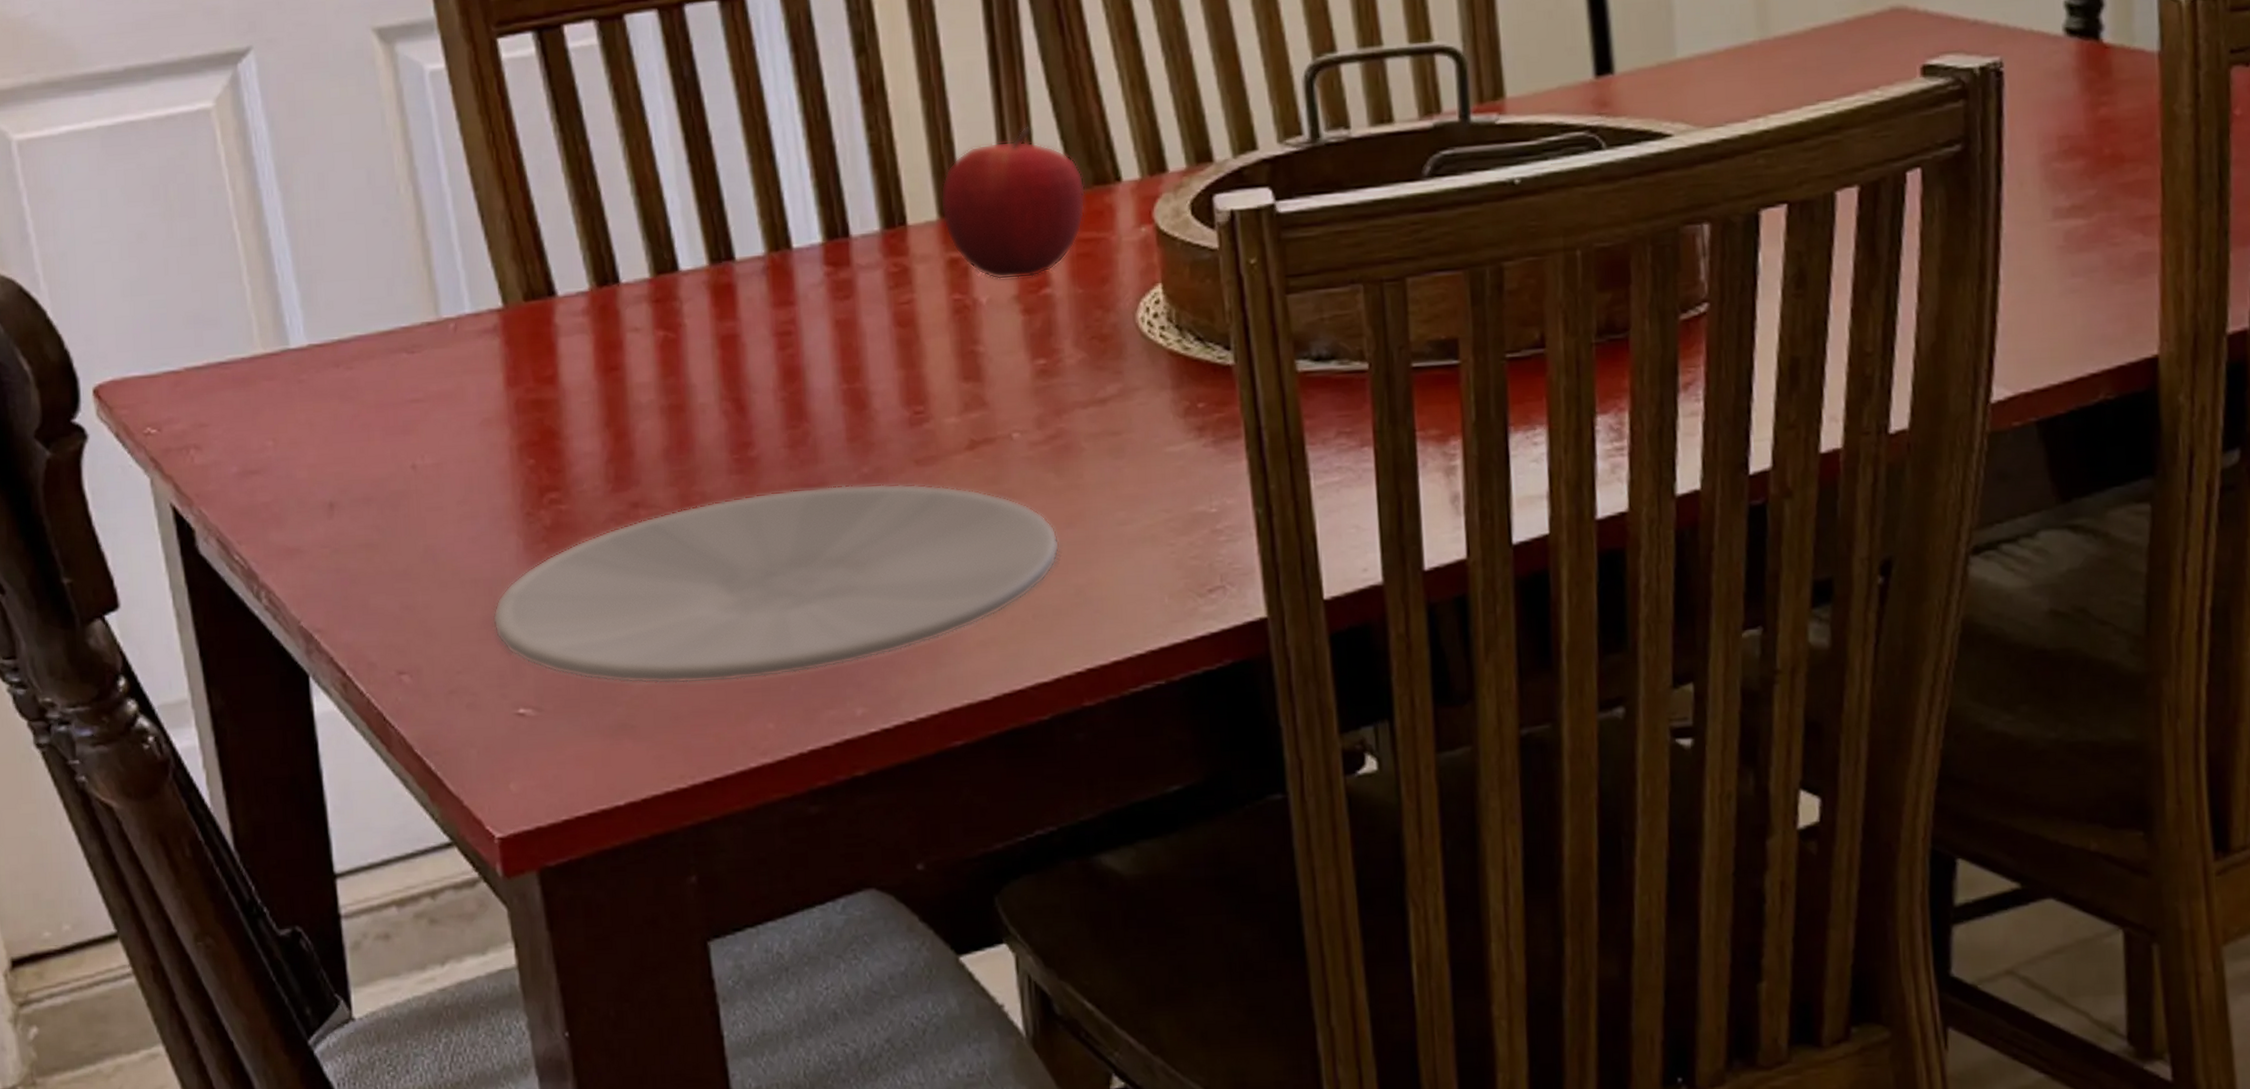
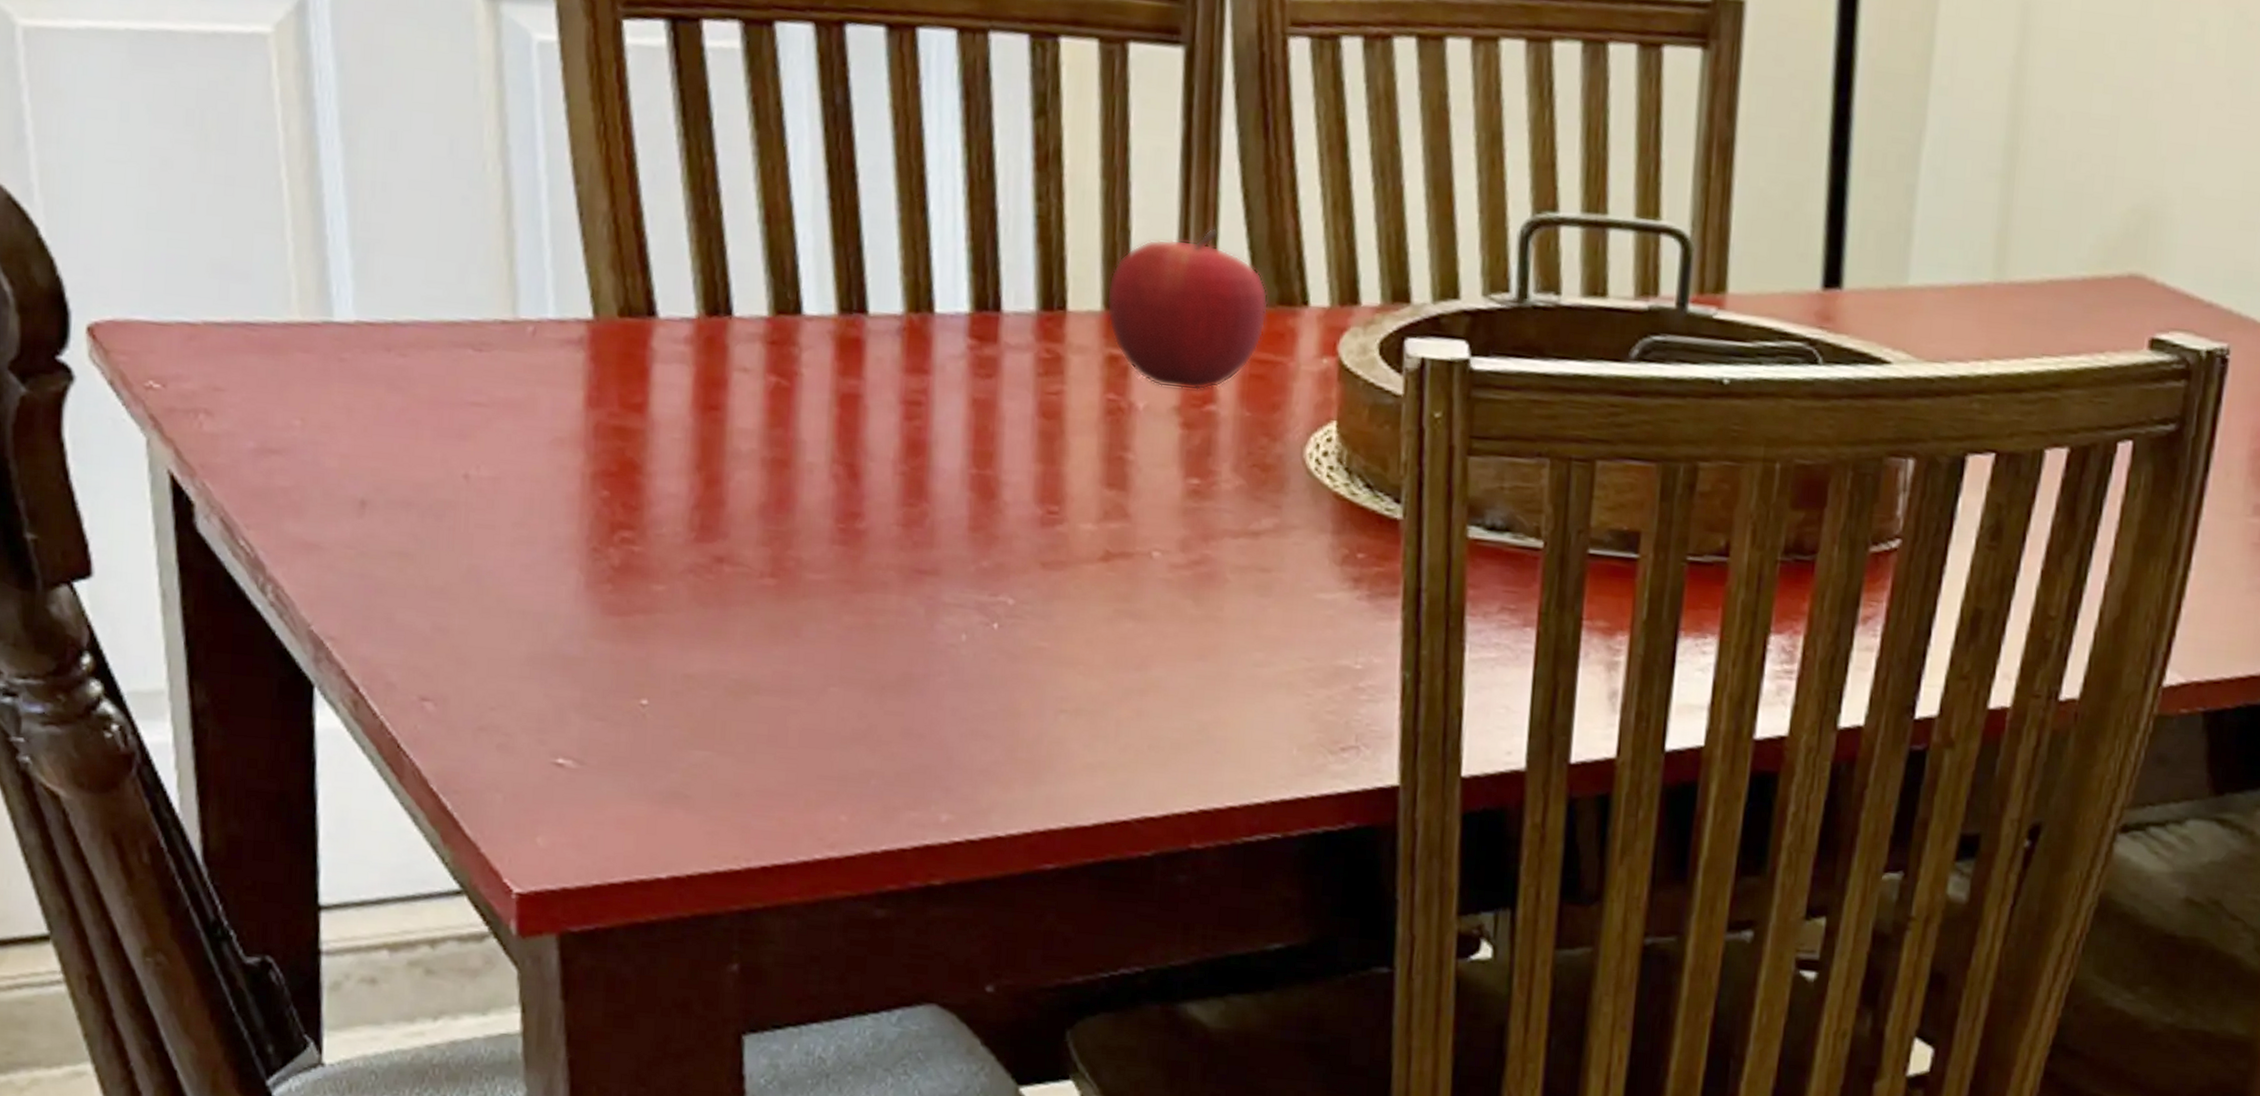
plate: present [492,483,1060,684] -> none [538,570,1188,767]

